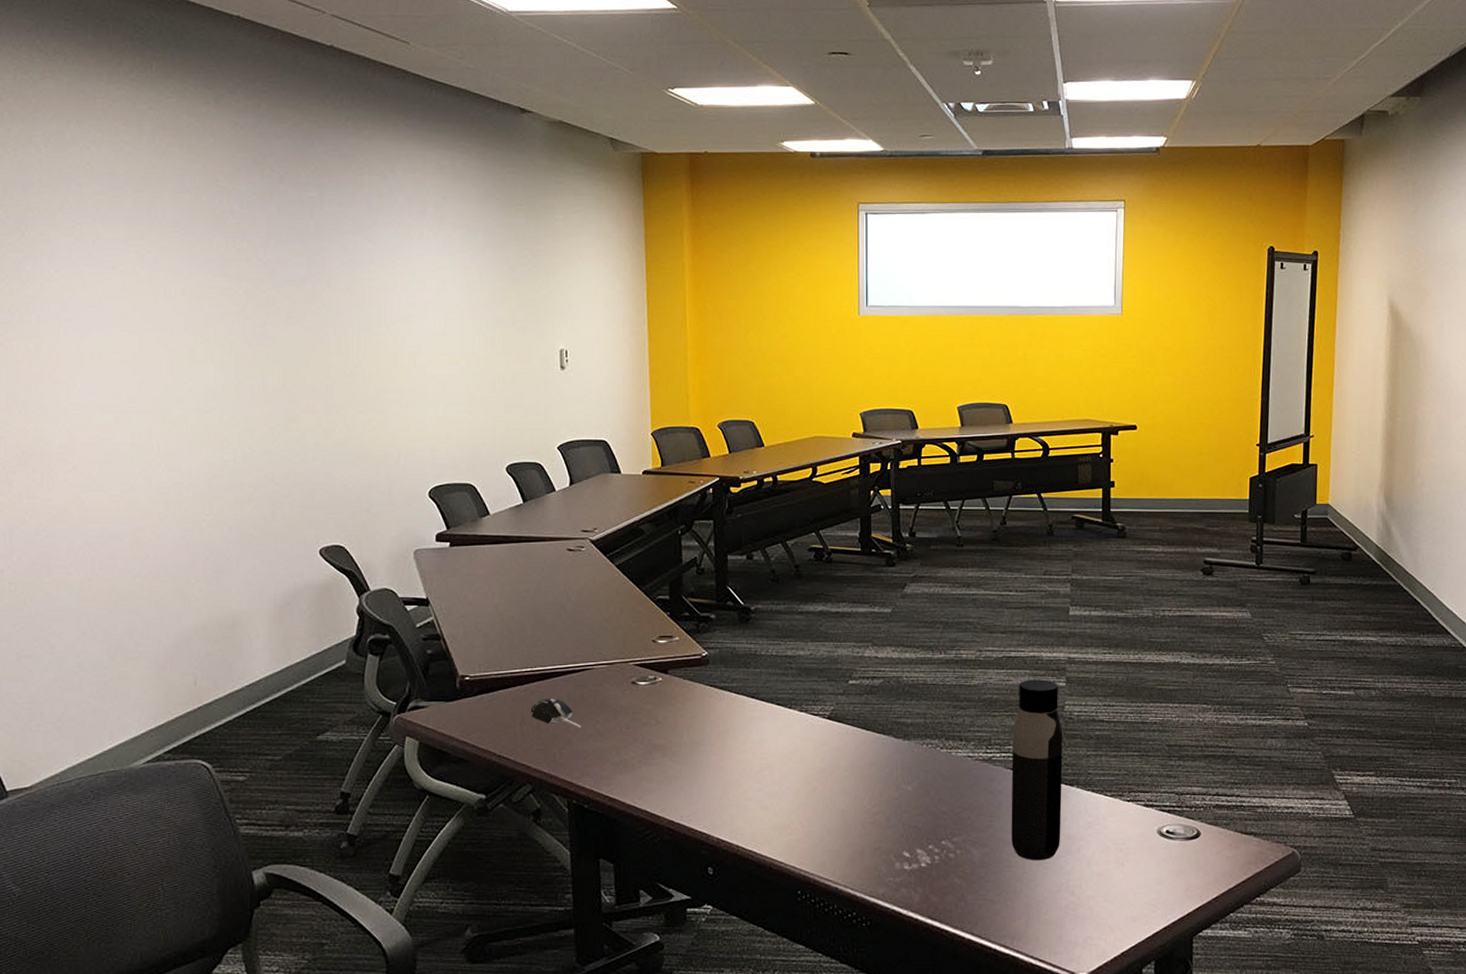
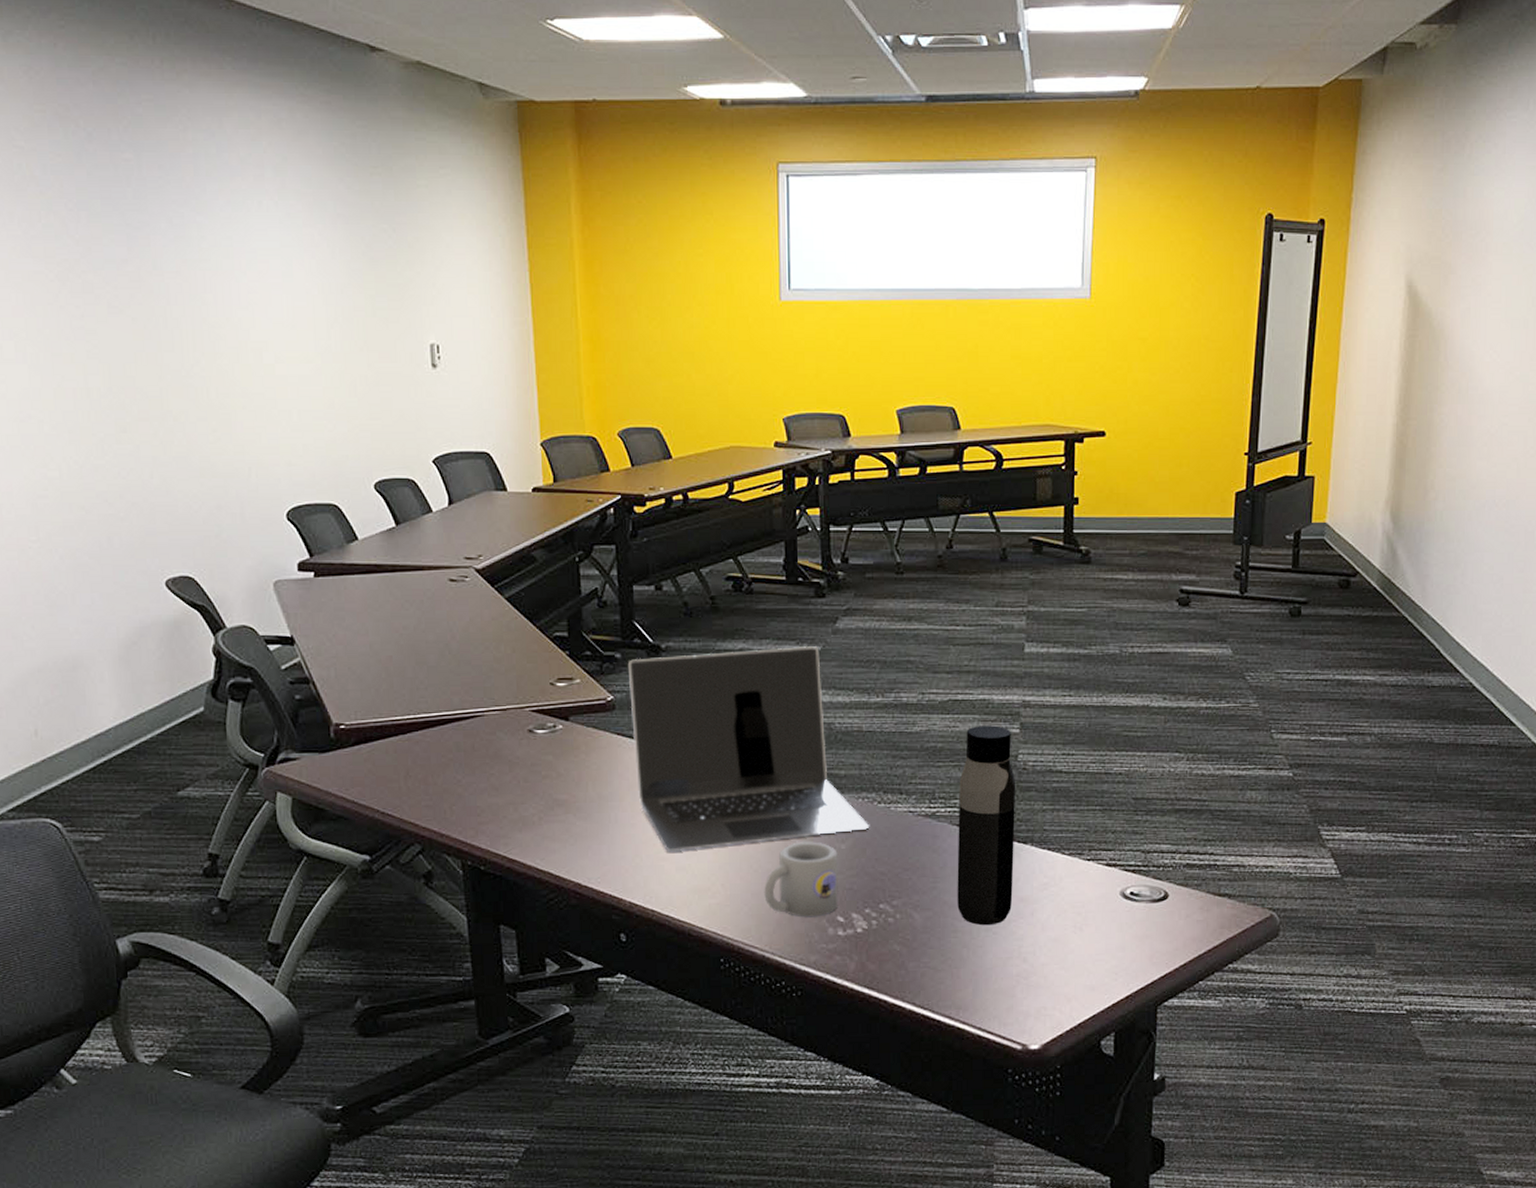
computer mouse: present [530,697,581,728] -> none [415,747,473,782]
laptop: none [721,609,933,793] -> present [627,646,870,852]
mug: none [838,783,905,853] -> present [764,842,838,918]

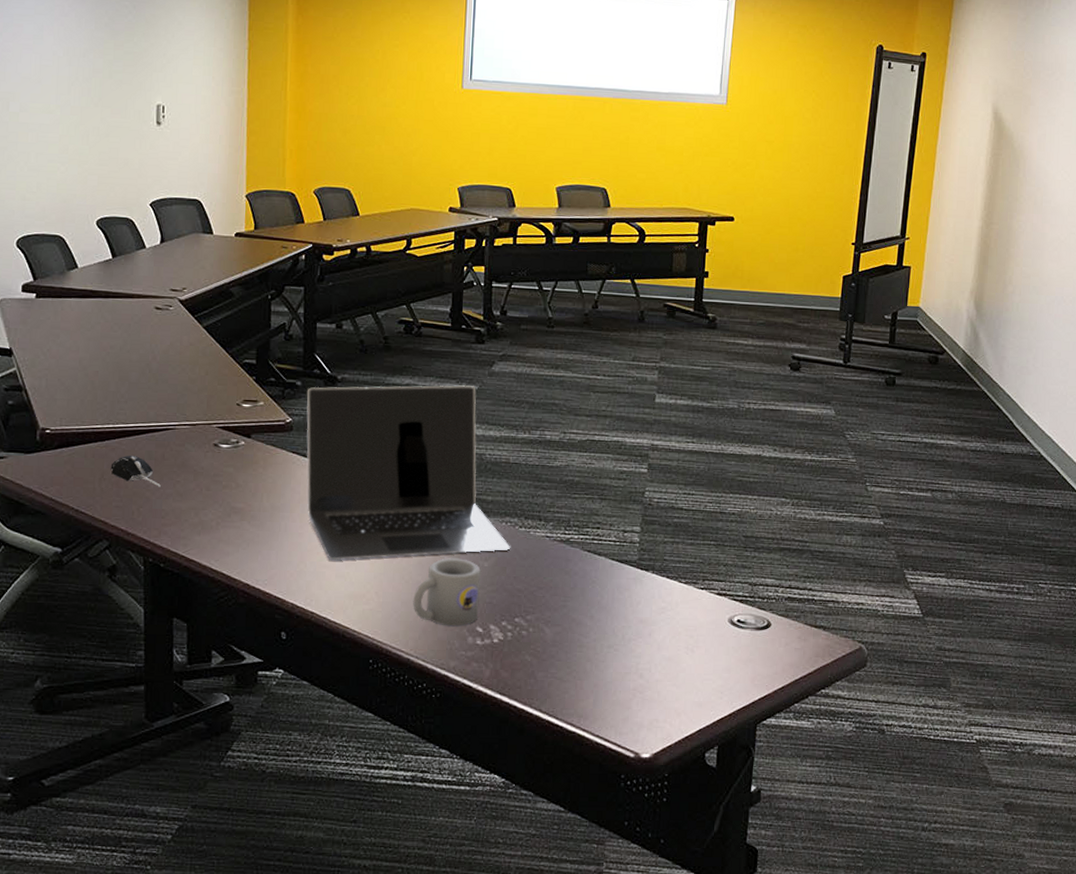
computer mouse: none [415,747,473,782] -> present [110,455,161,487]
water bottle: present [957,725,1016,926] -> none [584,464,642,643]

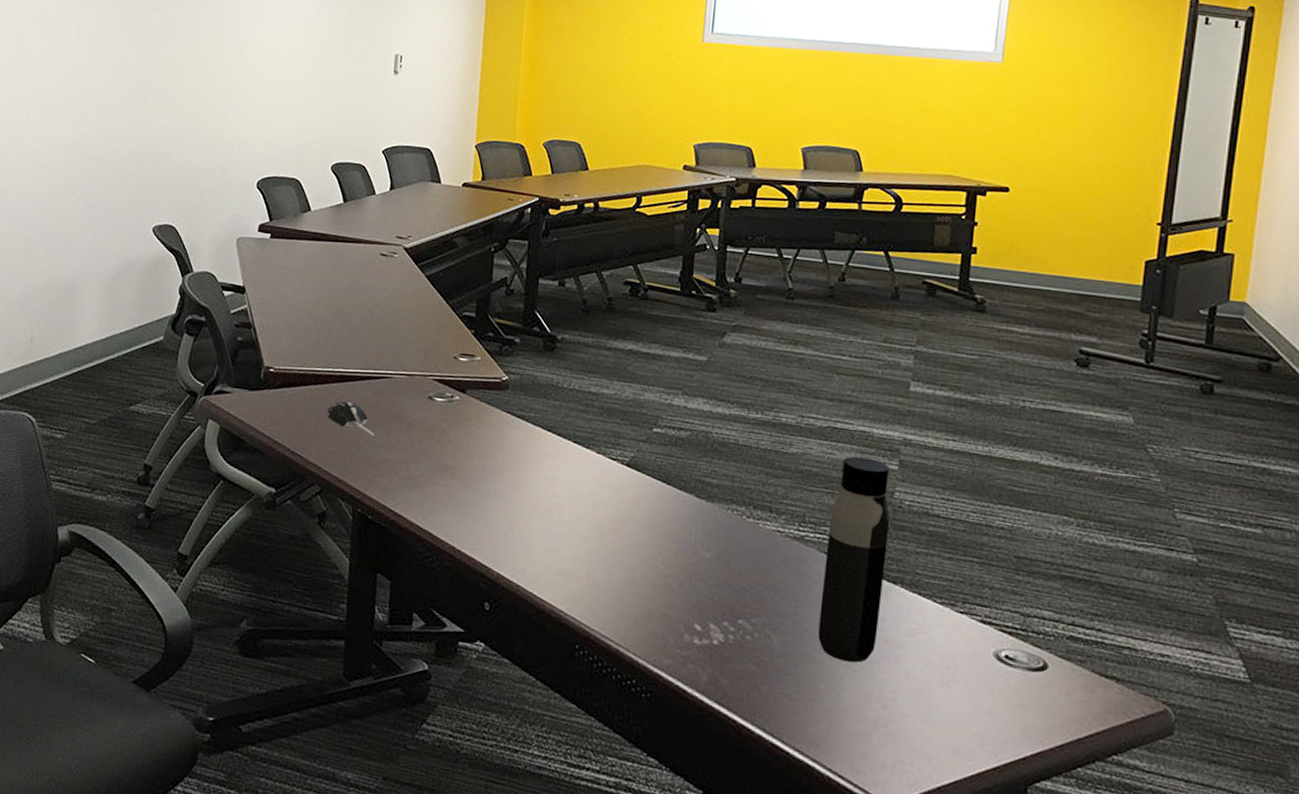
laptop: present [306,385,511,561] -> none [518,345,737,542]
mug: present [413,558,481,627] -> none [625,543,702,621]
water bottle: none [584,464,642,643] -> present [818,456,891,663]

